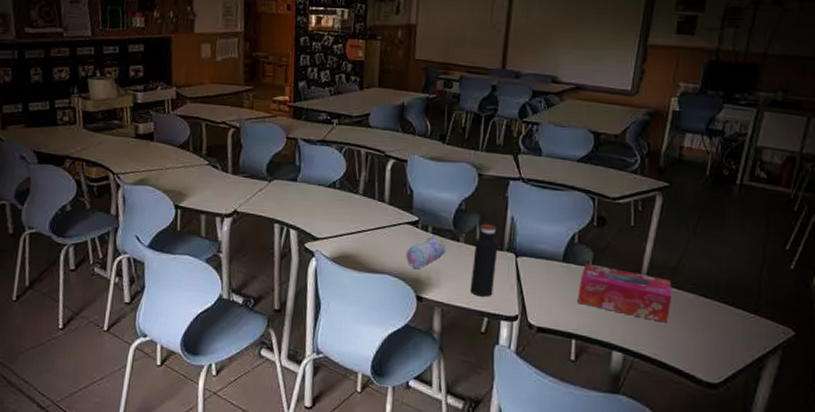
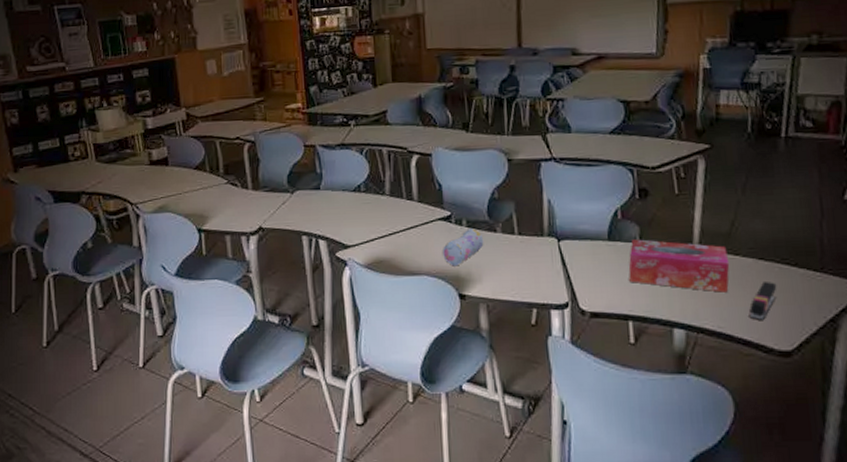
water bottle: present [470,223,499,297] -> none [513,209,539,287]
stapler: none [683,316,713,354] -> present [749,280,777,321]

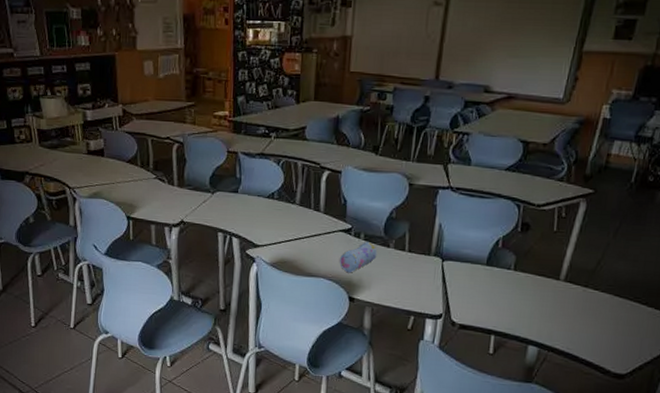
tissue box: present [629,239,730,293] -> none [498,267,589,320]
stapler: present [749,280,777,321] -> none [595,314,626,348]

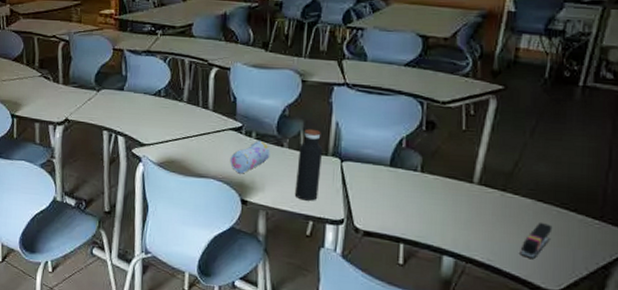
water bottle: none [398,230,426,298] -> present [294,128,323,201]
stapler: none [595,314,626,348] -> present [520,222,553,260]

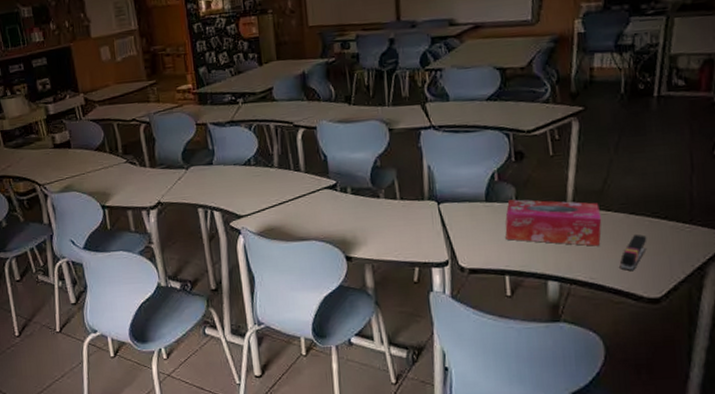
pencil case: present [230,141,270,174] -> none [329,195,368,231]
water bottle: present [294,128,323,201] -> none [395,175,420,248]
tissue box: none [406,168,508,228] -> present [505,199,602,246]

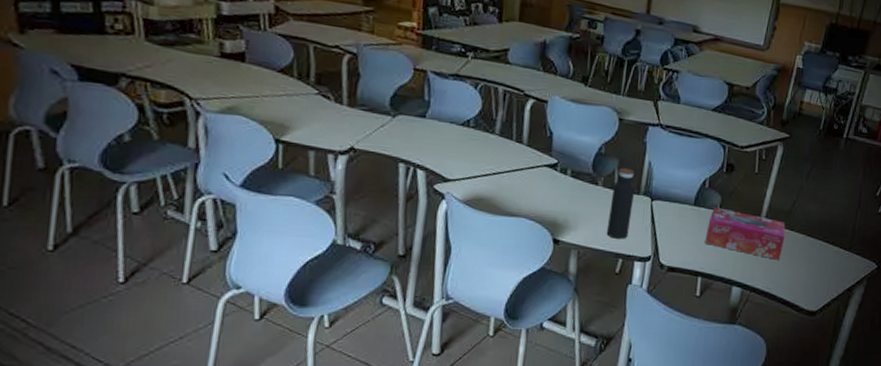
water bottle: none [395,175,420,248] -> present [606,167,636,239]
stapler: present [619,234,647,272] -> none [791,253,816,286]

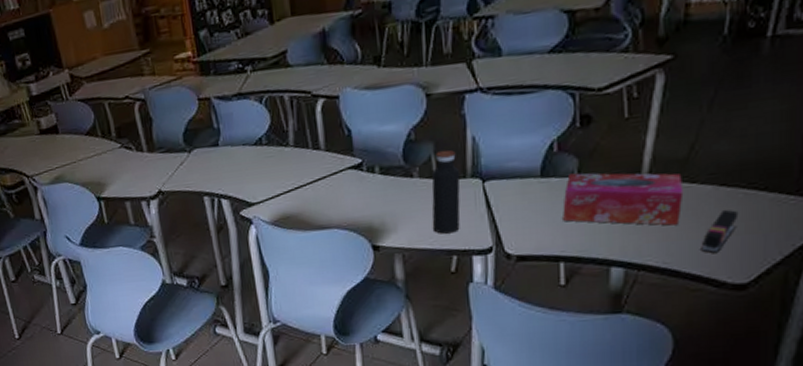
stapler: none [791,253,816,286] -> present [701,209,739,254]

